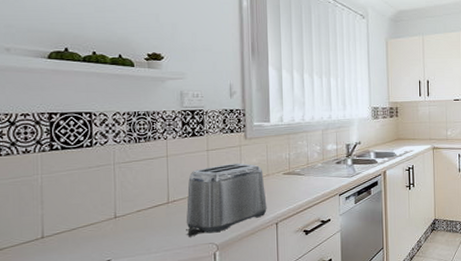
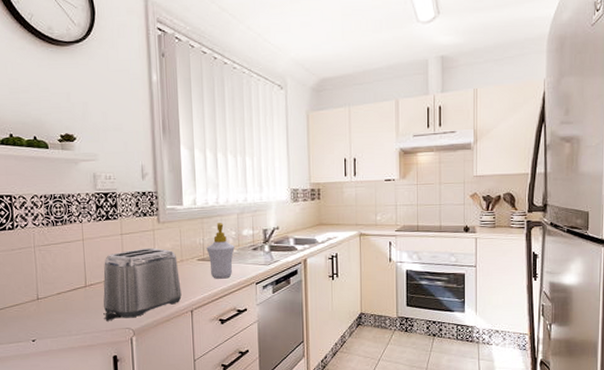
soap bottle: none [292,138,319,192] -> present [206,223,235,279]

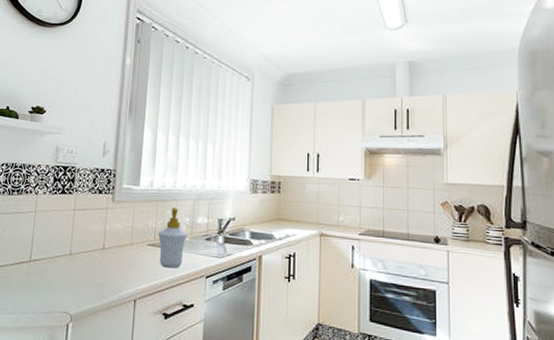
toaster: present [103,247,182,321] -> none [42,226,127,302]

